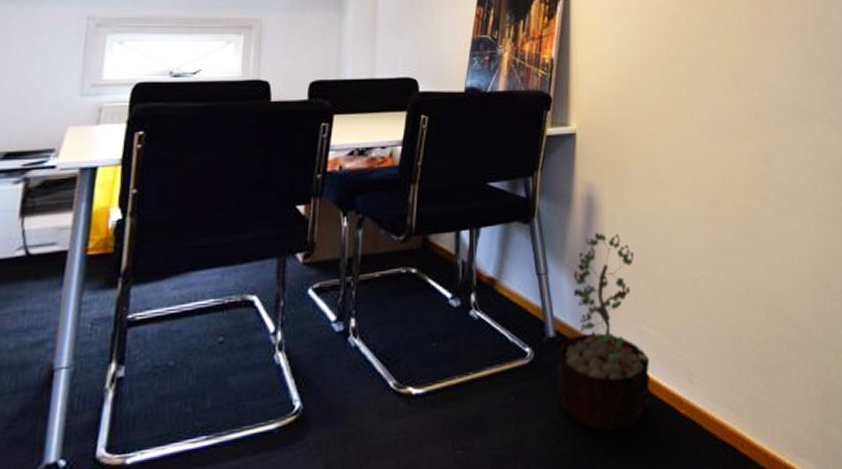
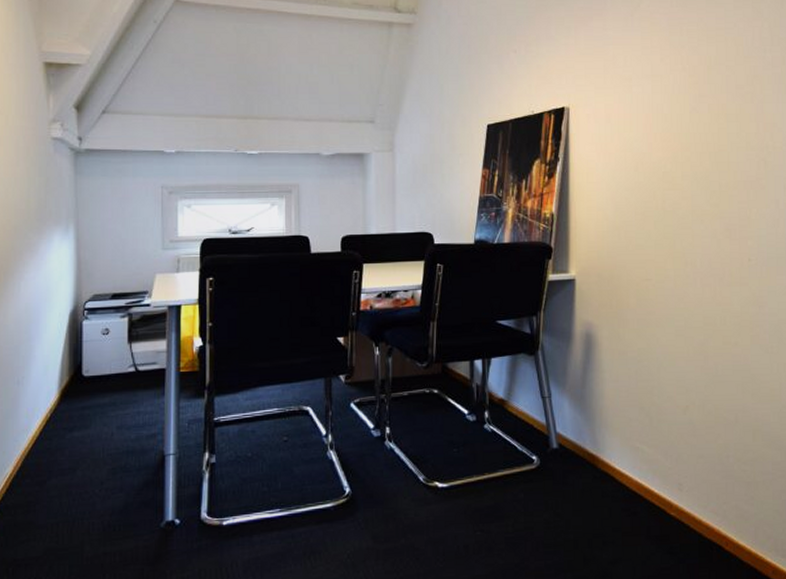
decorative plant: present [557,232,651,432] -> none [560,364,643,526]

